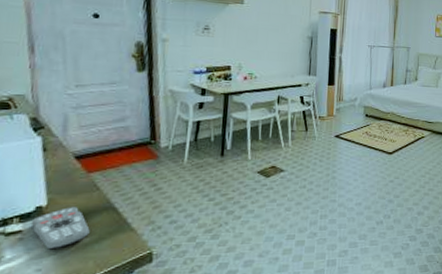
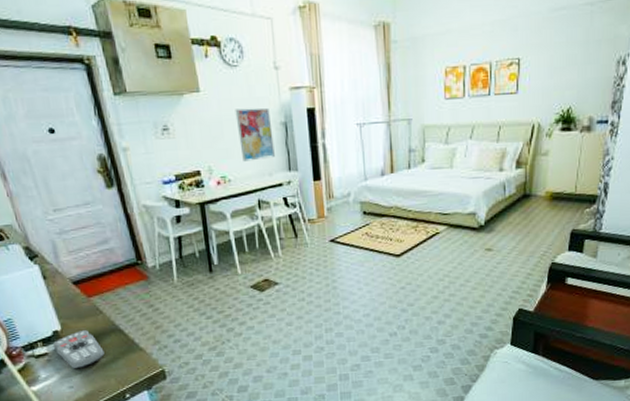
wall art: none [270,21,300,64] -> present [235,107,275,162]

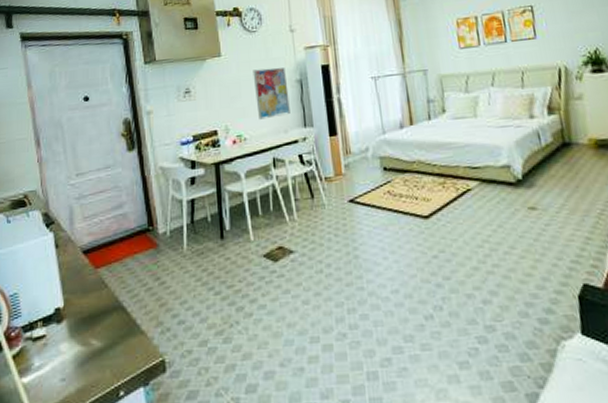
remote control: present [52,330,105,369] -> none [52,307,103,357]

